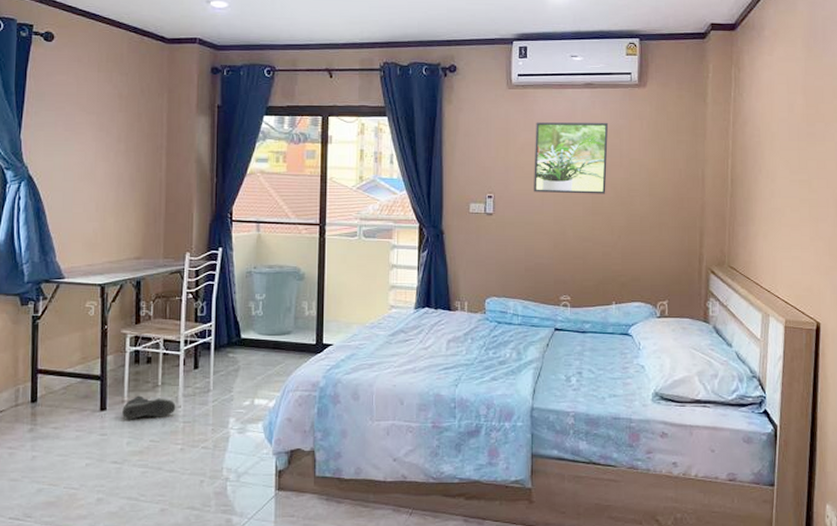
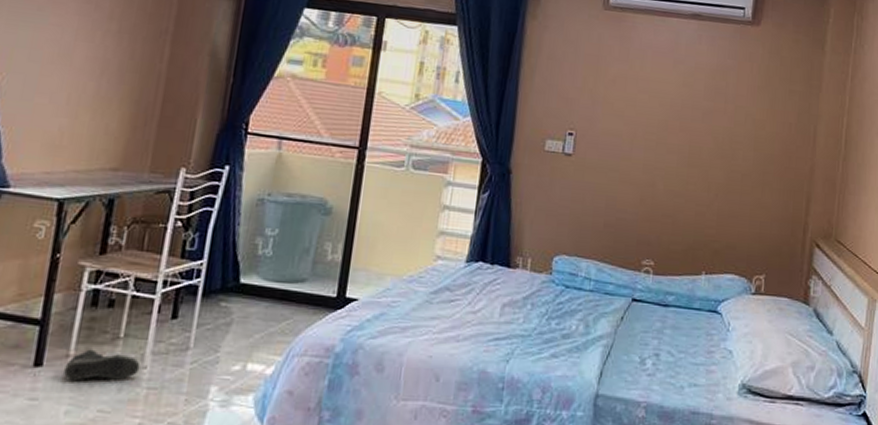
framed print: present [534,122,609,194] -> none [623,52,715,144]

